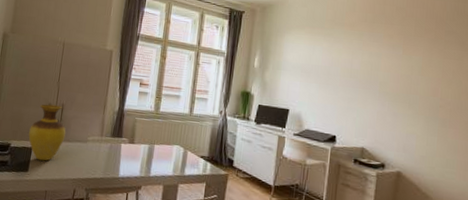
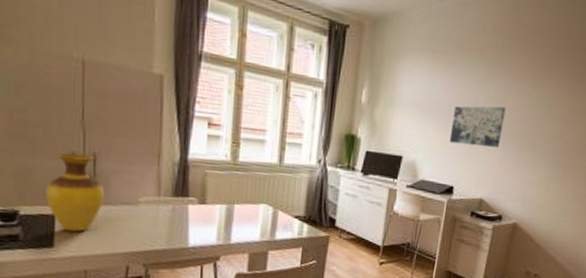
wall art: none [329,68,379,103] -> present [449,106,506,147]

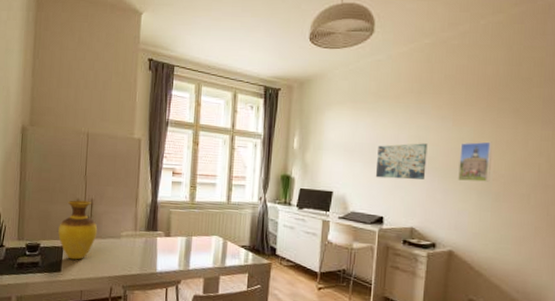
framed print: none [531,109,568,153] -> present [458,141,492,182]

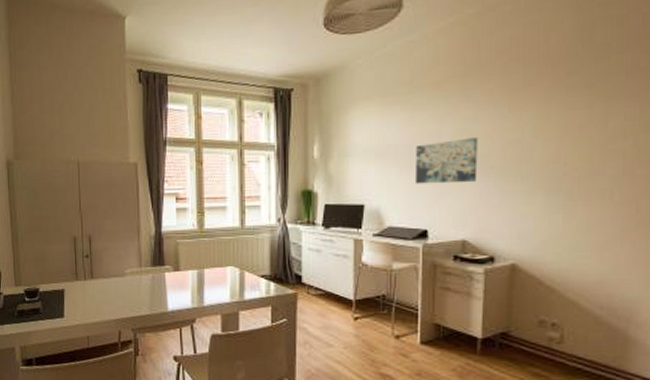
vase: present [58,200,98,260] -> none [57,238,99,303]
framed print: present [458,141,492,182] -> none [519,128,561,179]

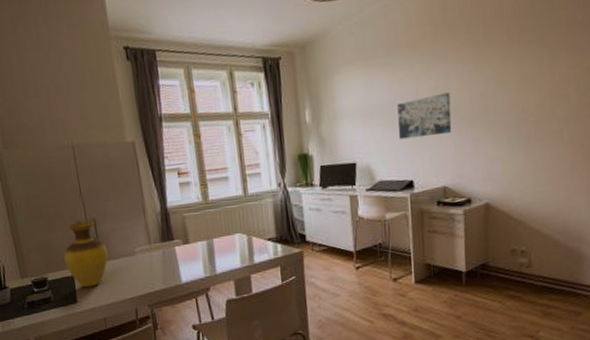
vase: none [57,238,99,303] -> present [63,221,109,288]

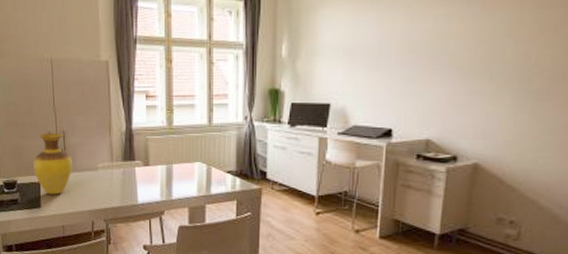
wall art: present [397,92,452,140] -> none [381,37,449,84]

